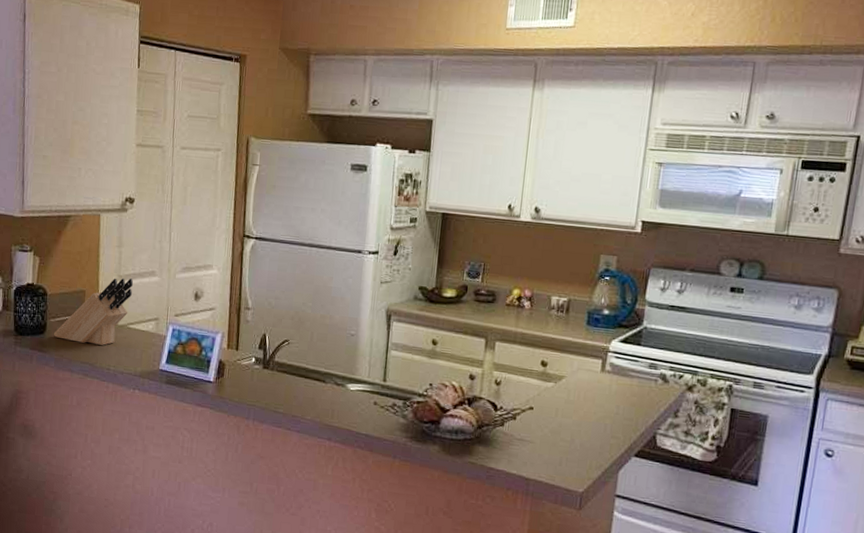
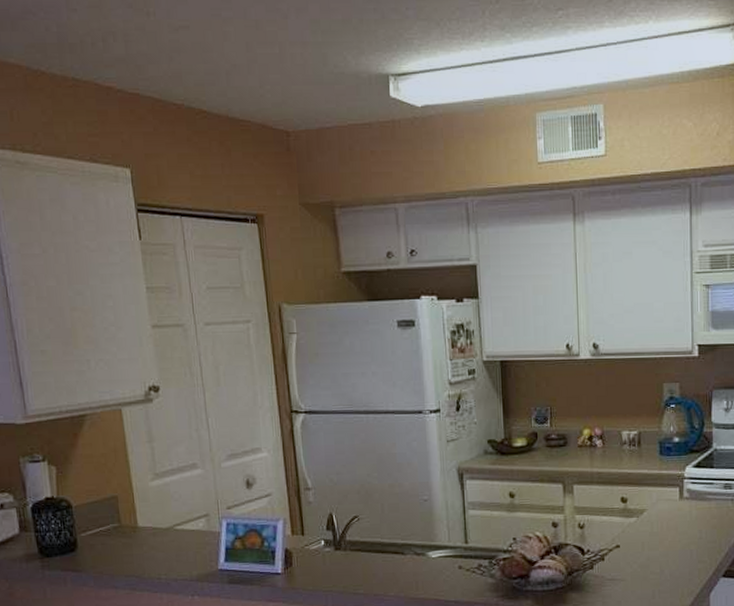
knife block: present [53,278,134,345] -> none [87,475,174,555]

